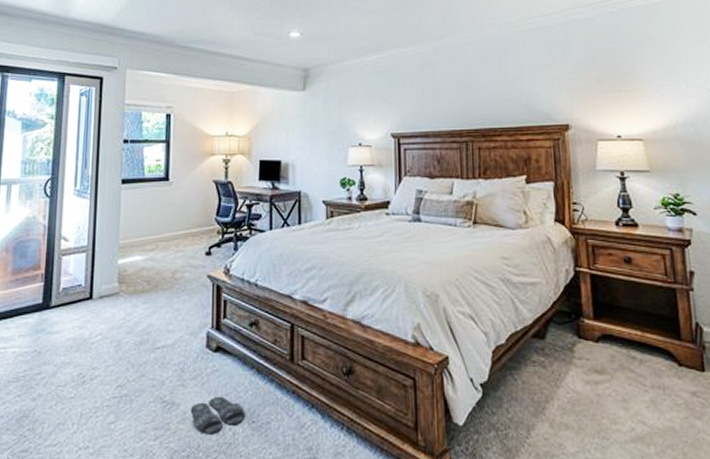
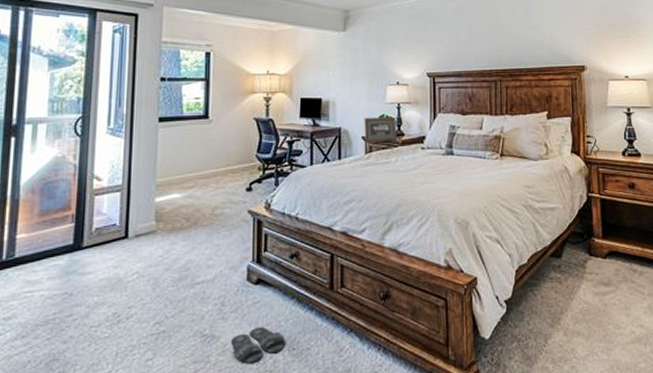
picture frame: none [325,180,359,208] -> present [364,116,397,143]

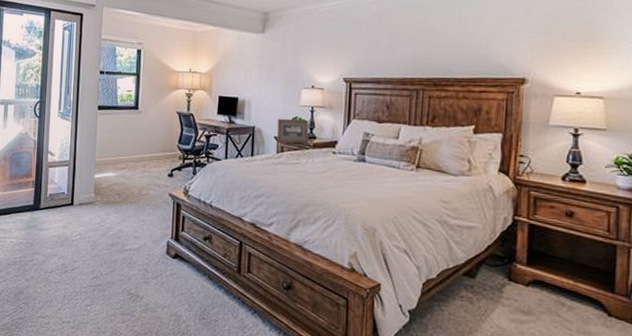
slippers: present [232,326,285,364] -> none [152,294,197,325]

